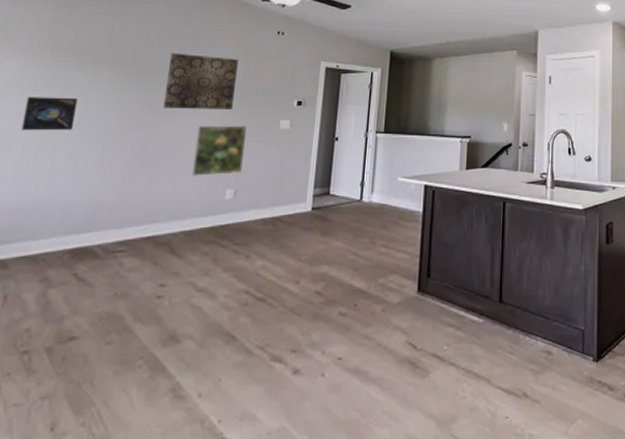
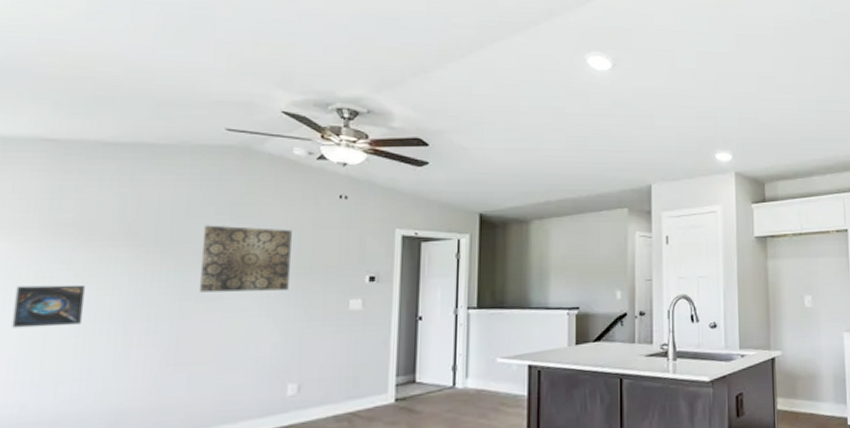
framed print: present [191,125,247,177] -> none [242,308,308,373]

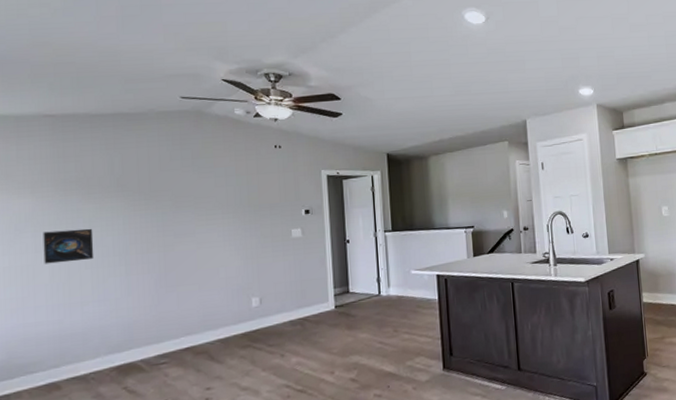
wall art: present [198,225,292,292] -> none [173,175,244,230]

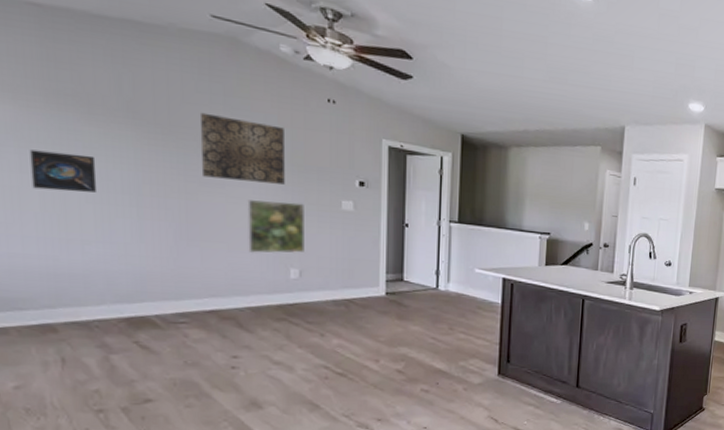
wall art: none [173,175,244,230] -> present [199,112,285,184]
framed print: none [214,238,263,290] -> present [247,199,304,254]

